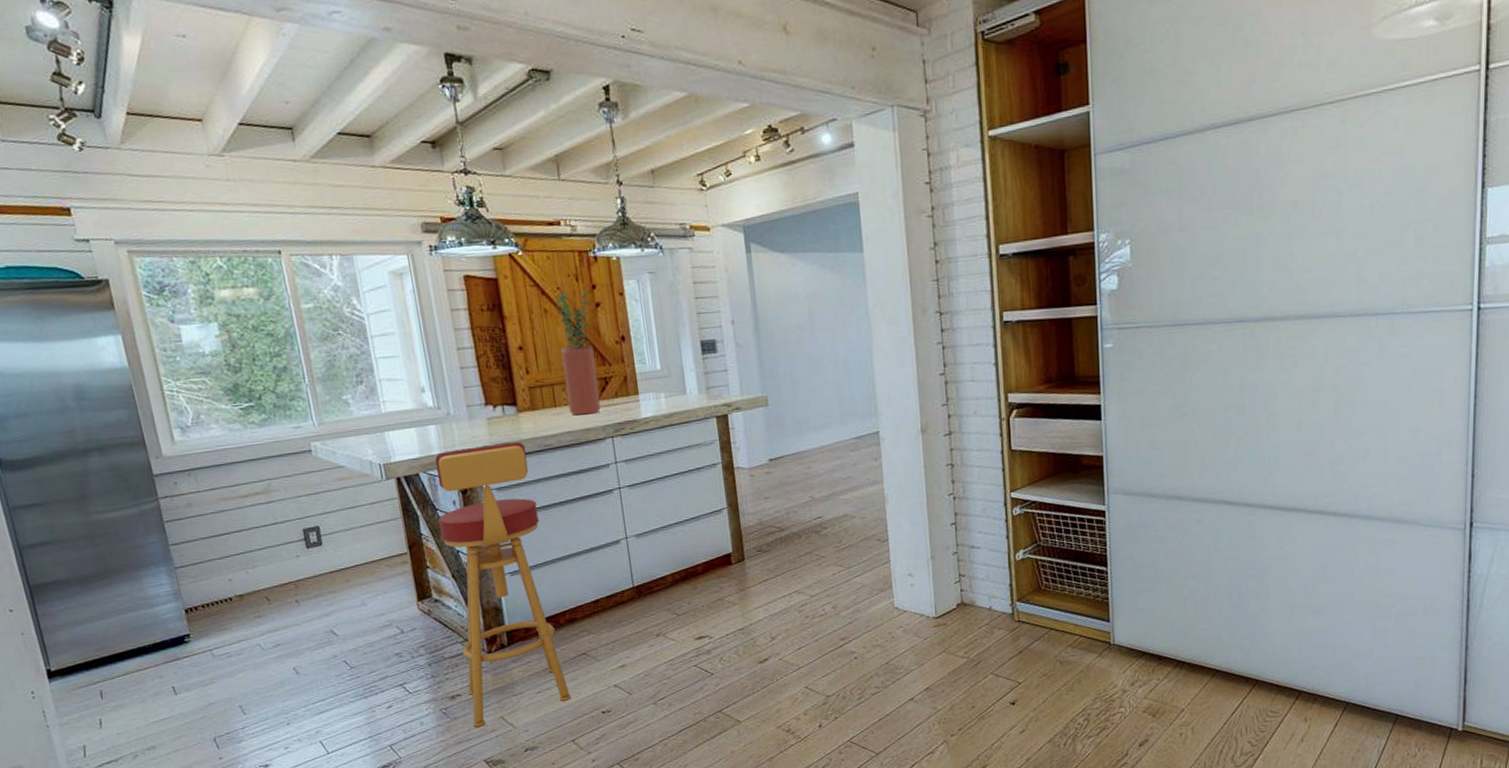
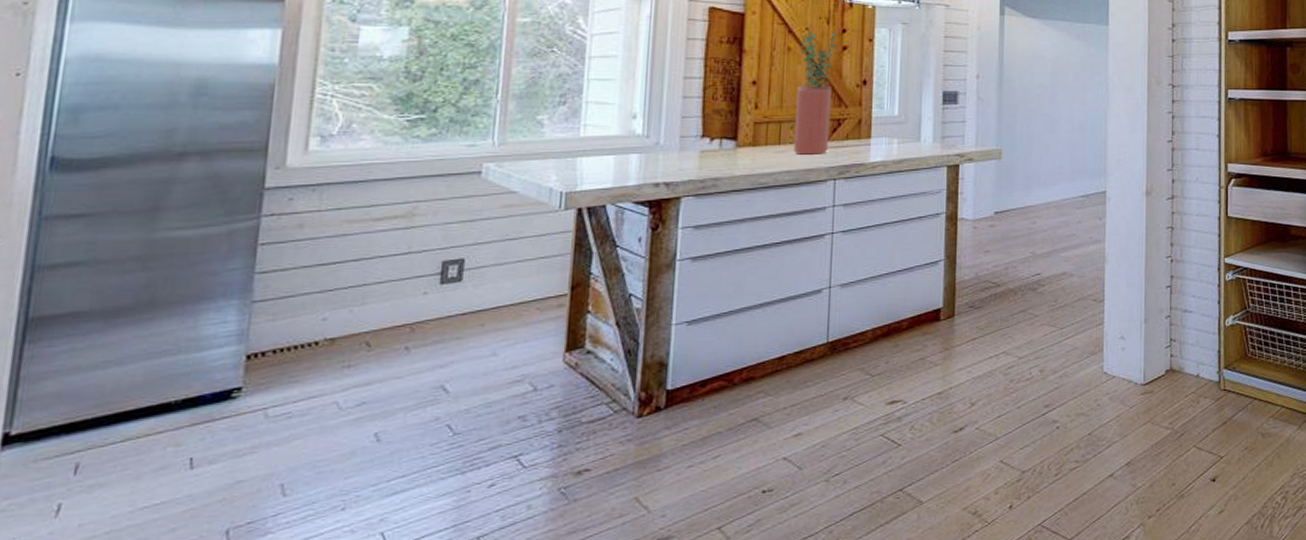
bar stool: present [435,442,571,727] -> none [596,178,736,512]

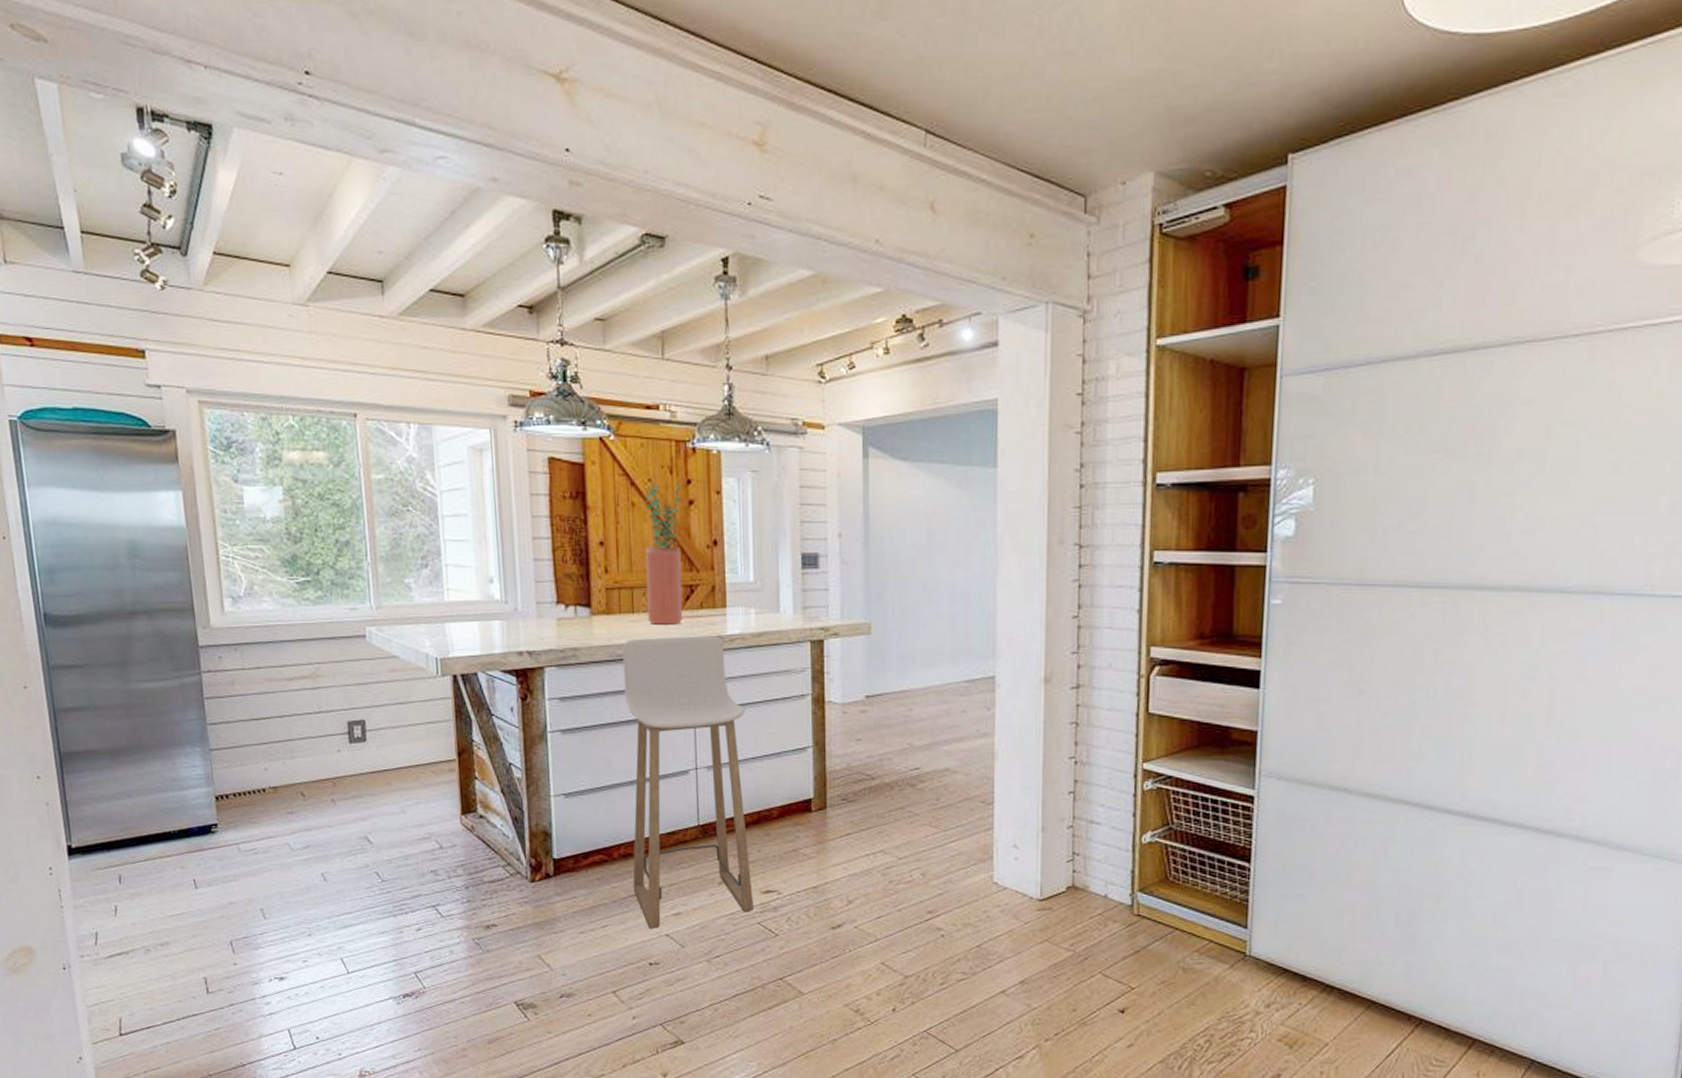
bar stool: none [752,163,883,453] -> present [622,636,754,928]

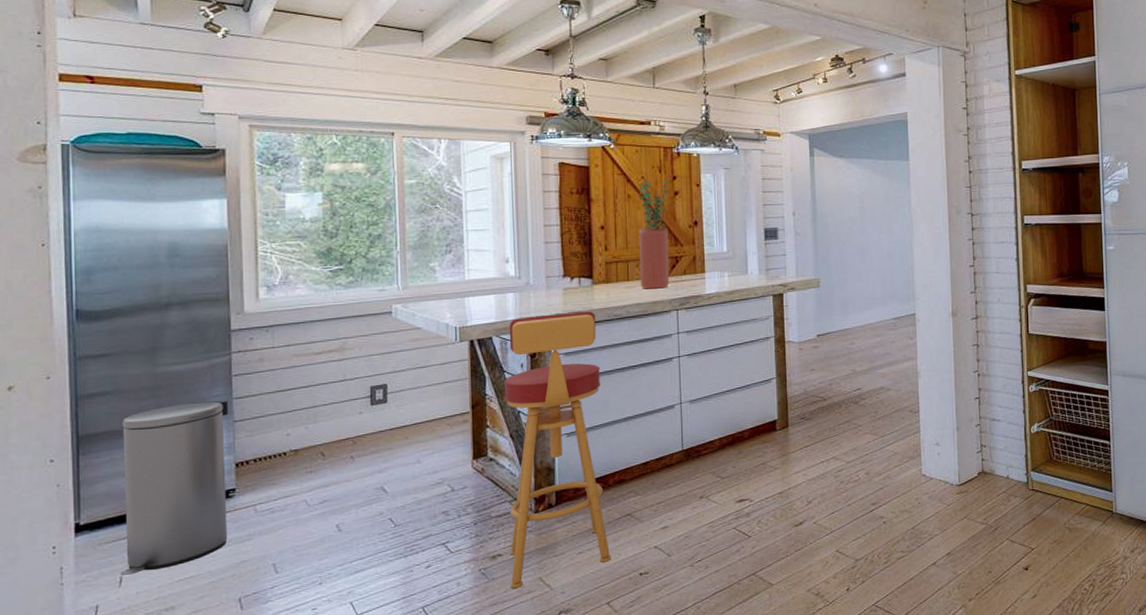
pedal bin: none [100,725,214,905] -> present [120,401,229,575]
bar stool: none [493,648,617,964] -> present [504,311,611,588]
bar stool: present [622,636,754,928] -> none [619,295,730,543]

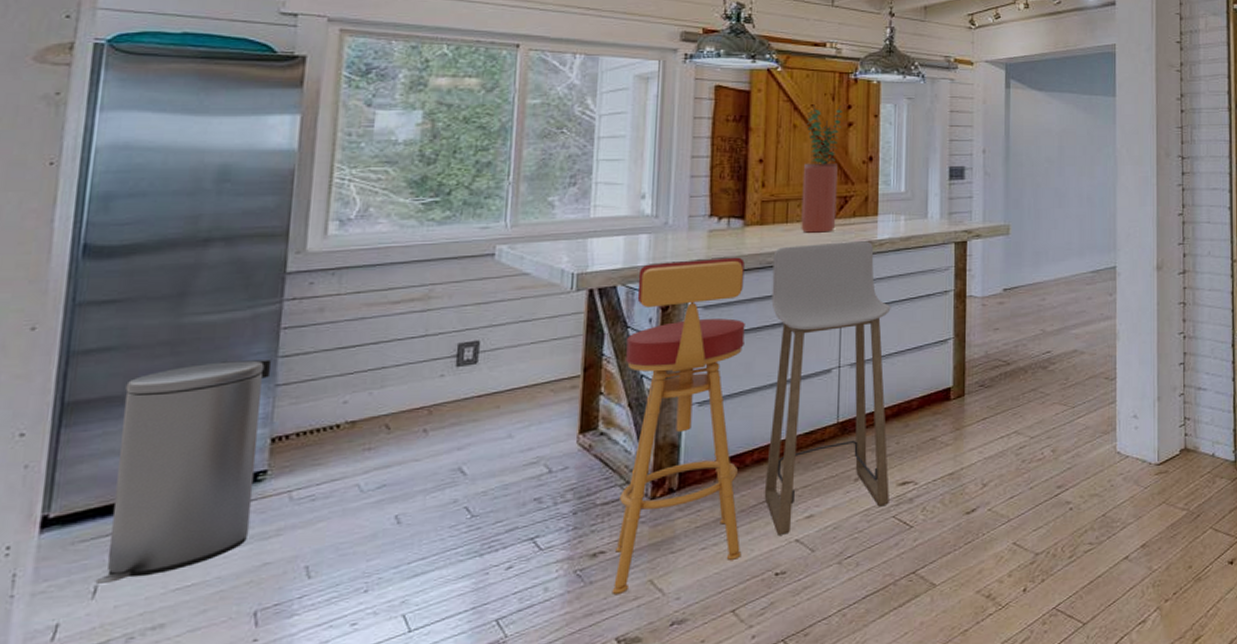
bar stool: none [619,295,730,543] -> present [764,241,891,535]

